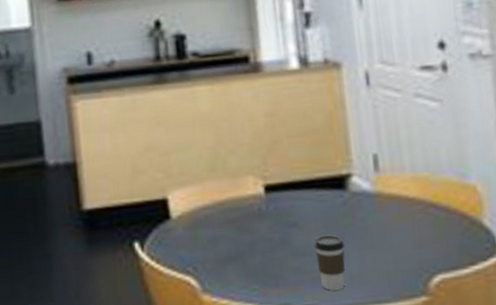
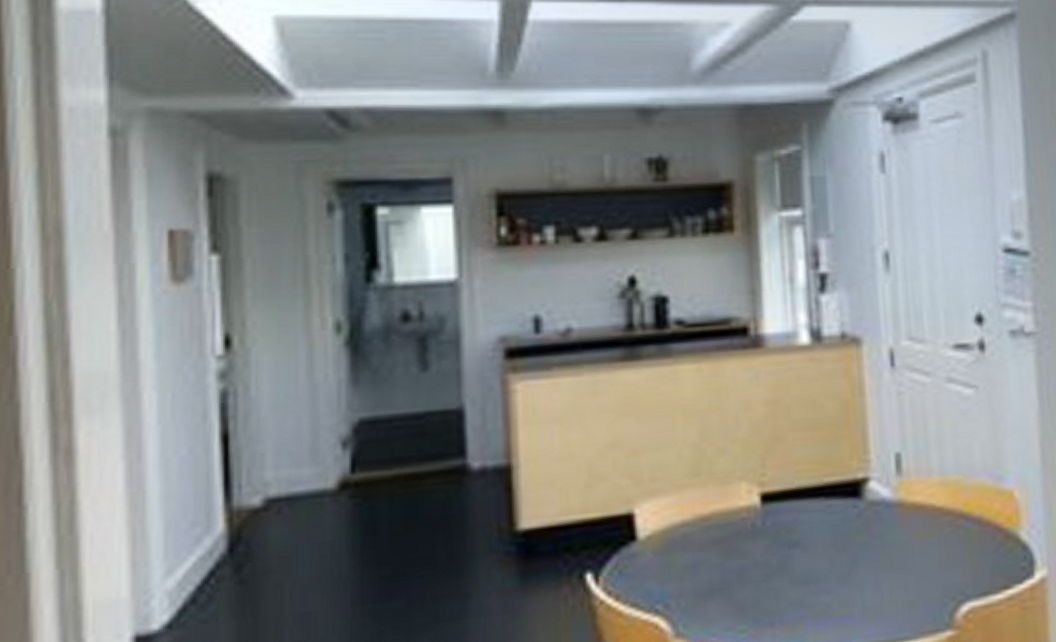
coffee cup: present [314,234,345,290] -> none [819,556,857,628]

